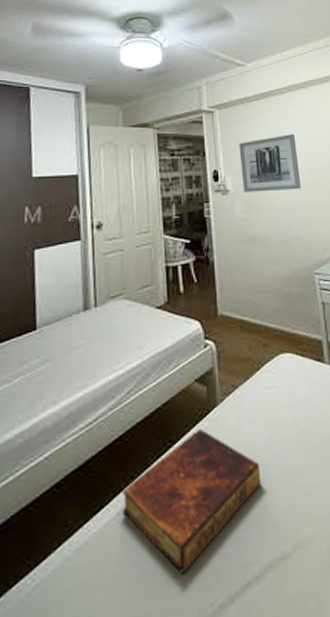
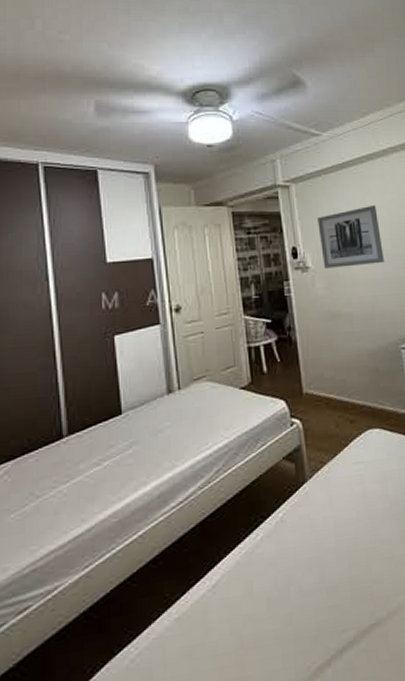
book: present [122,428,261,574] -> none [216,504,353,640]

